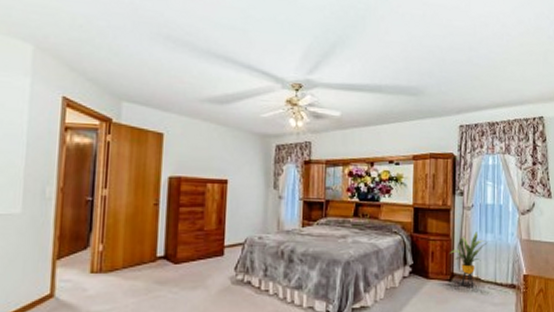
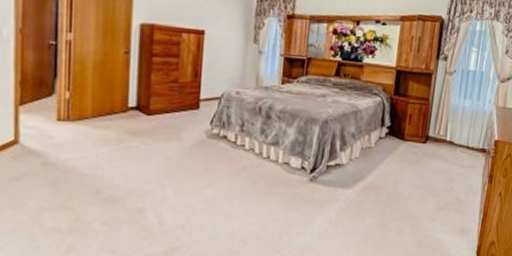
house plant: present [450,232,488,288] -> none [427,97,465,151]

